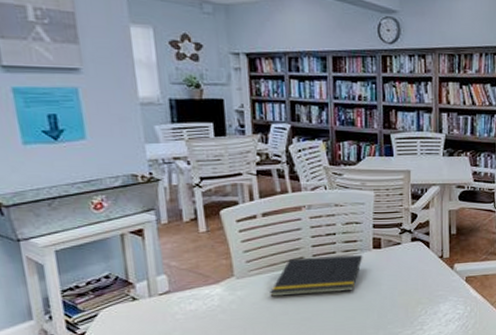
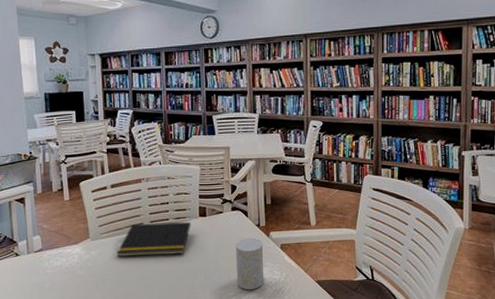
cup: none [414,270,447,327] -> present [235,237,264,290]

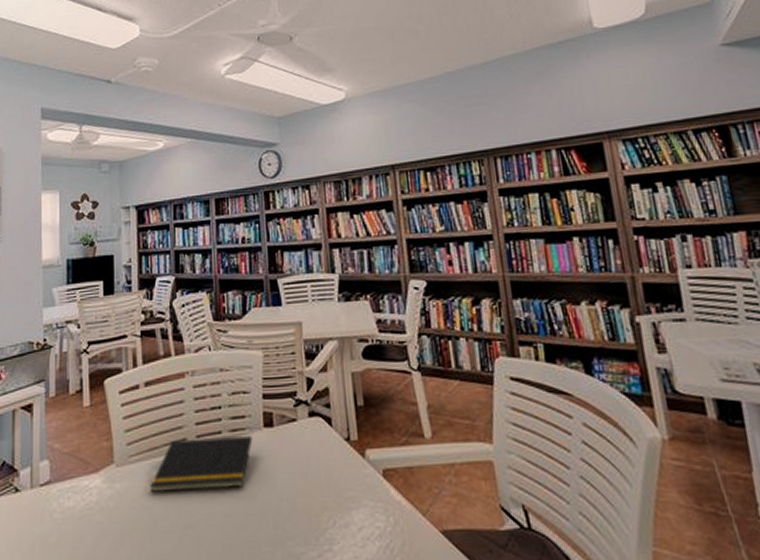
cup: present [235,237,264,290] -> none [316,459,363,548]

